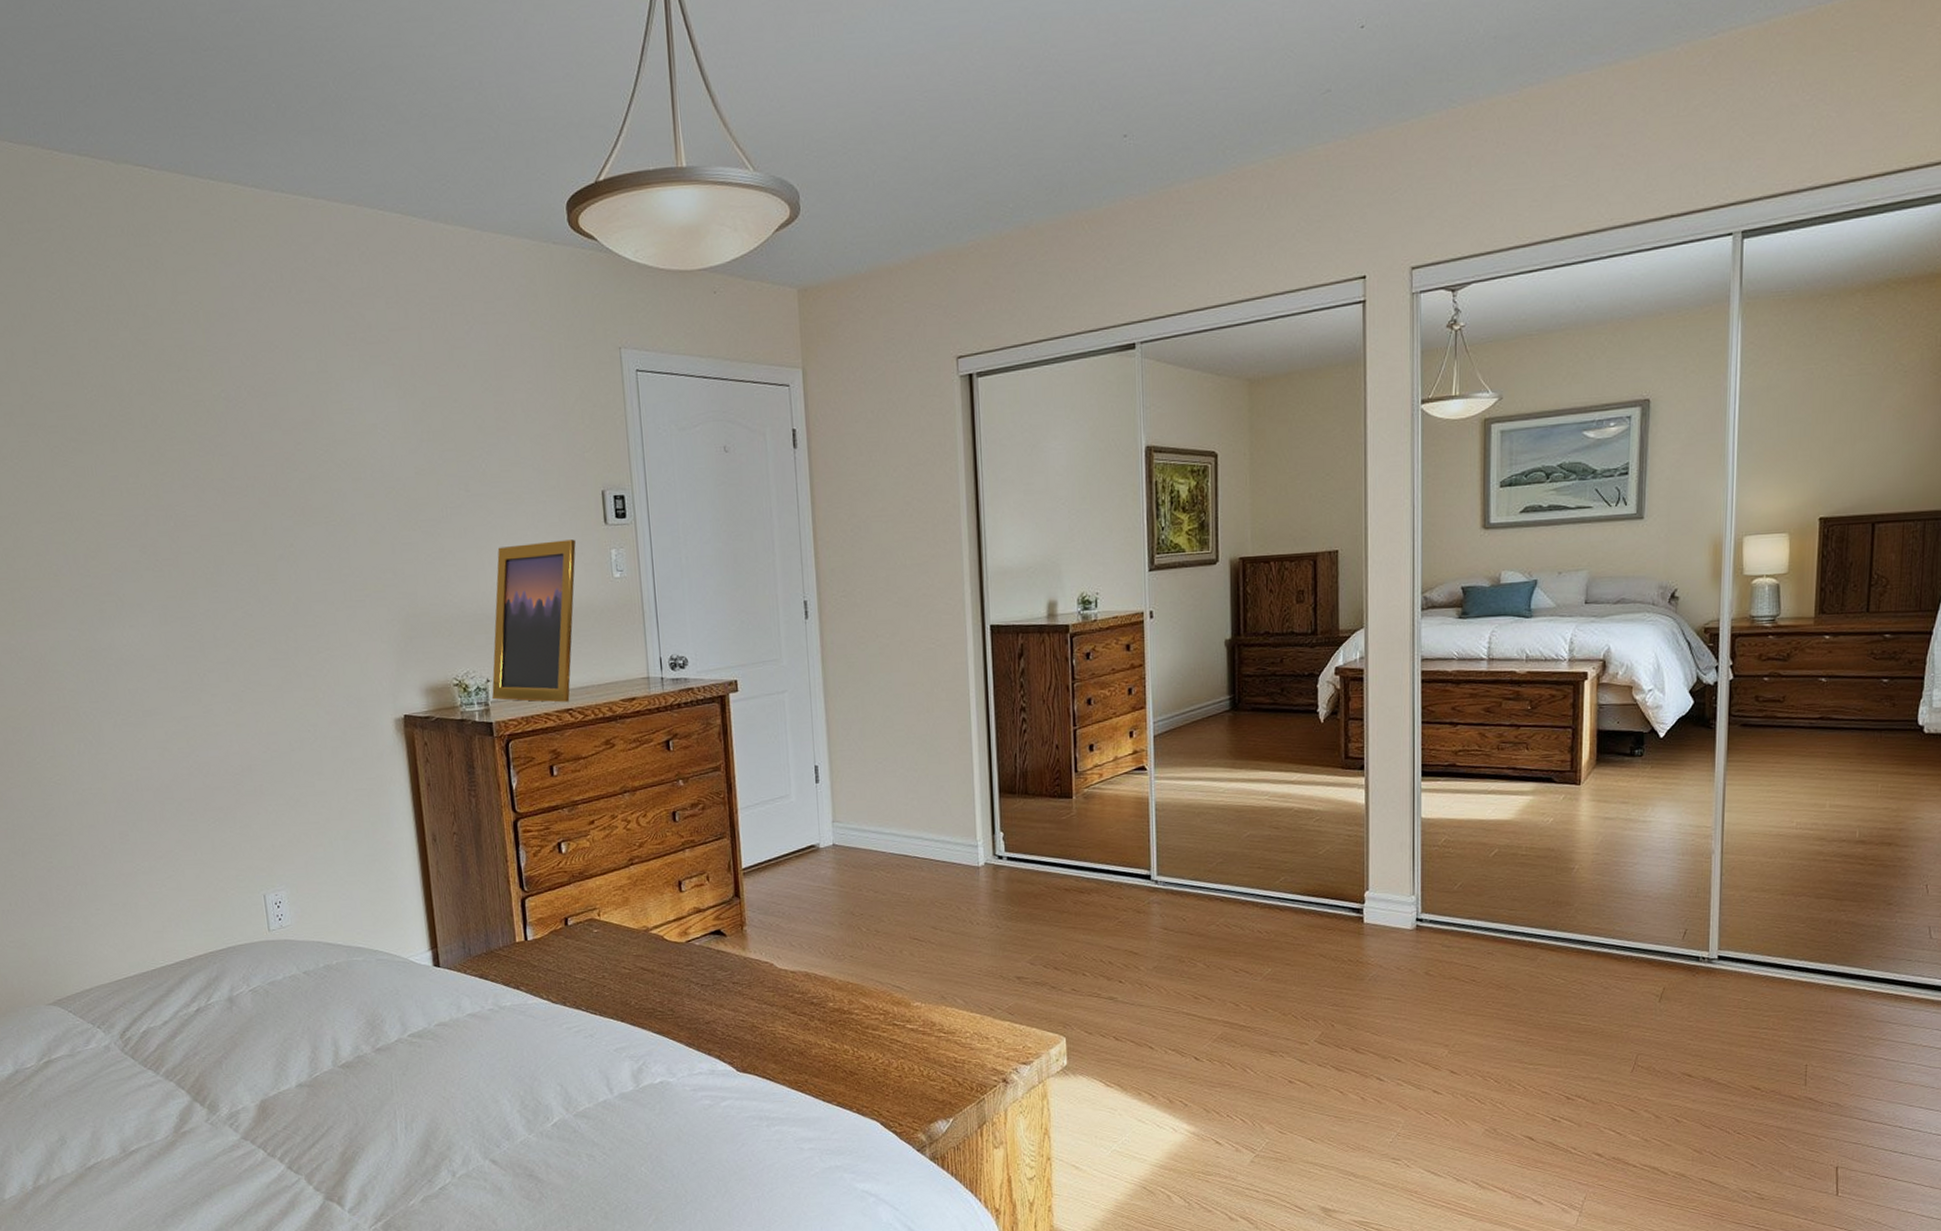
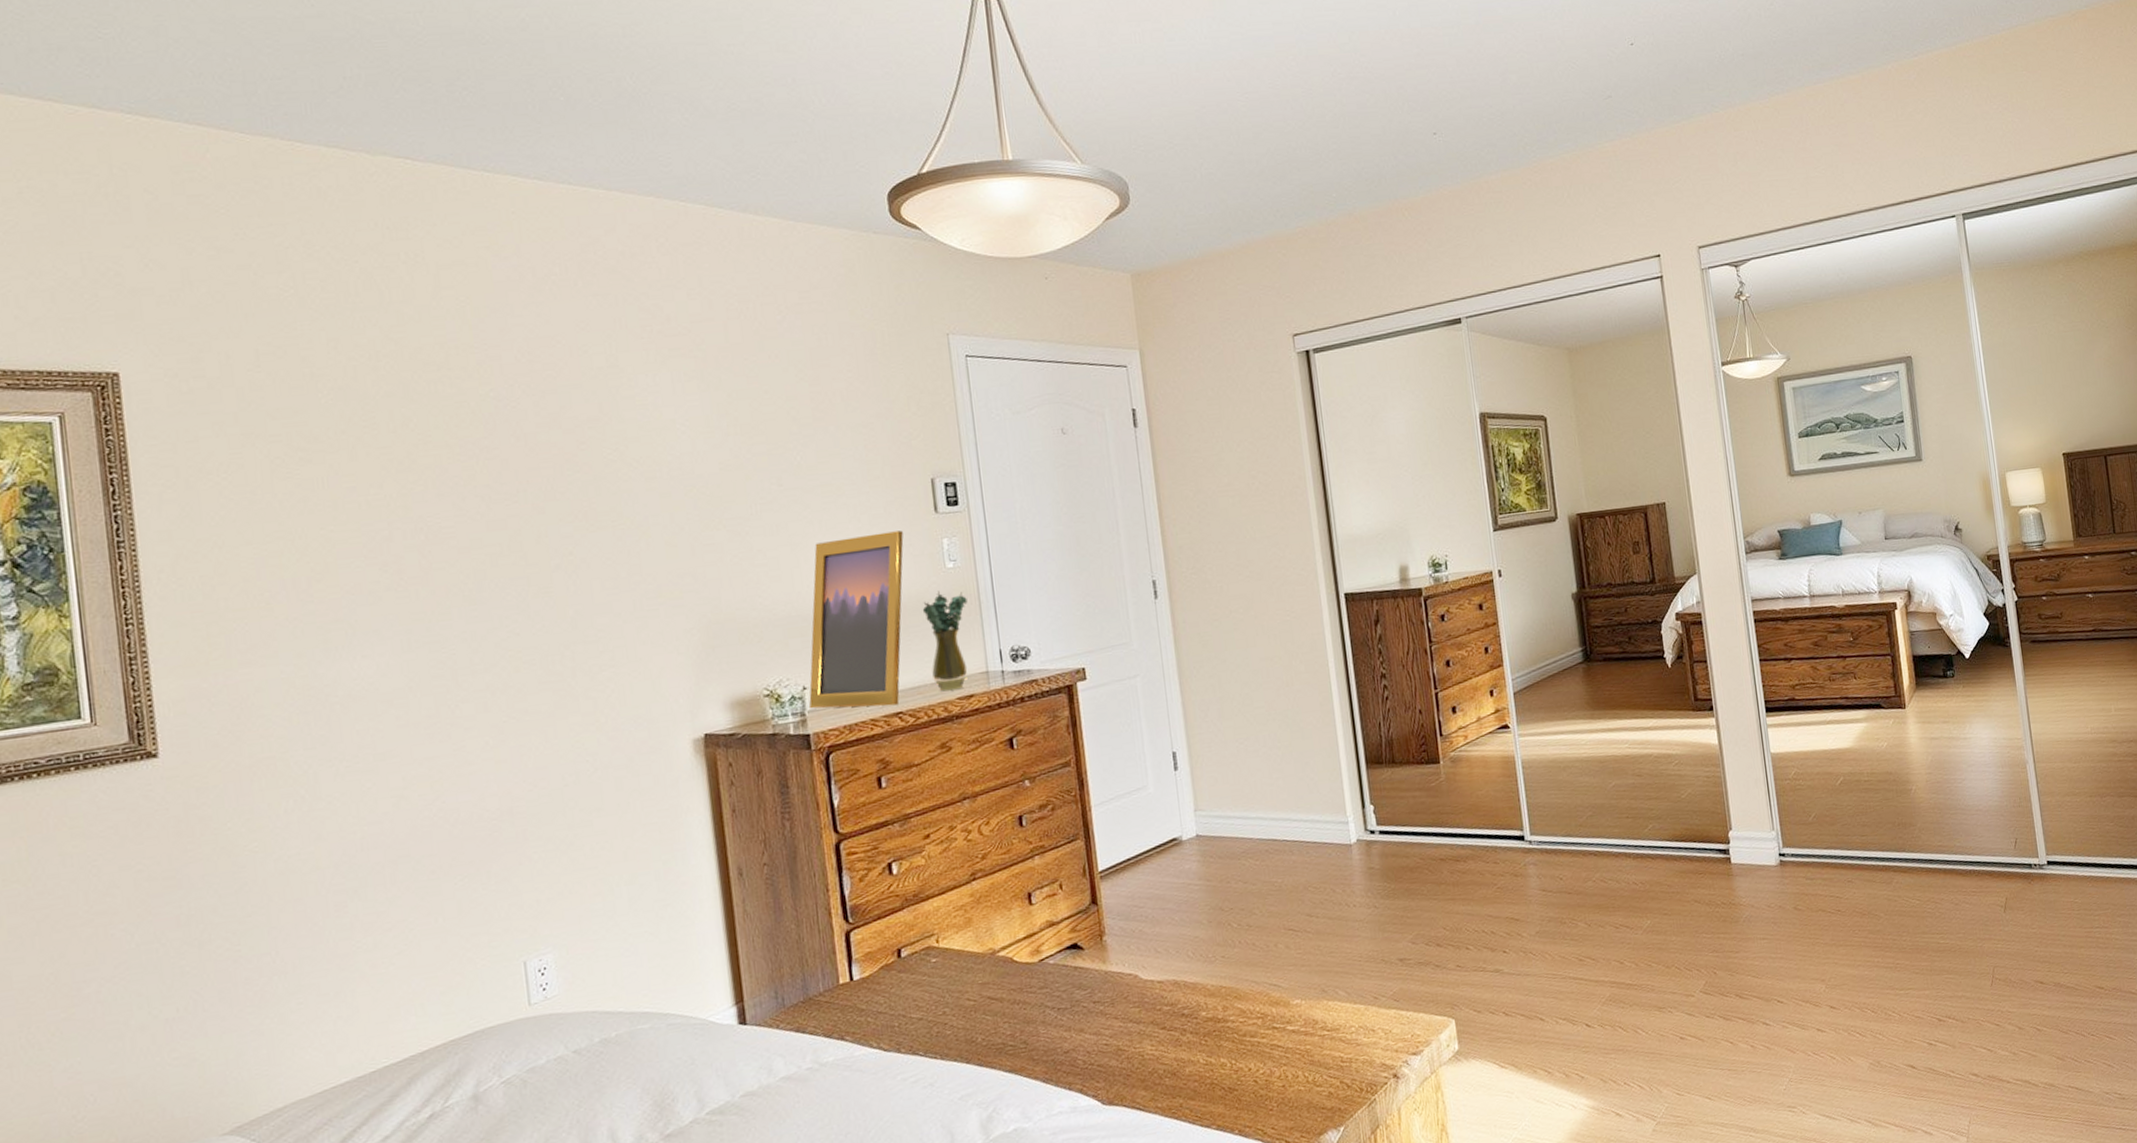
vase: none [591,598,632,693] -> present [922,590,968,692]

